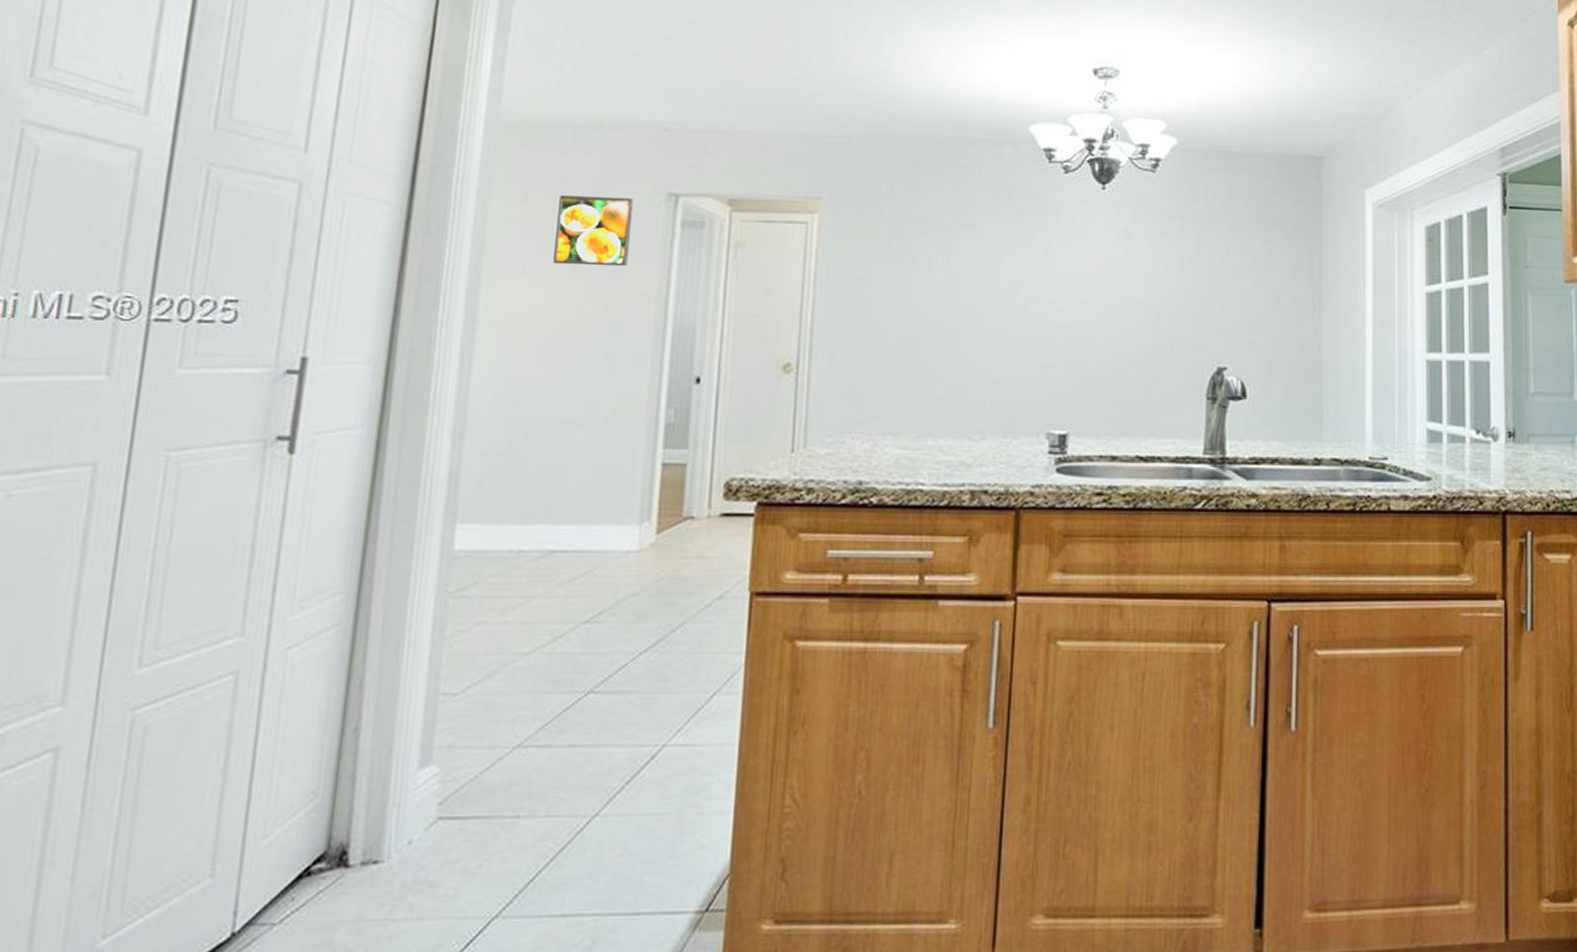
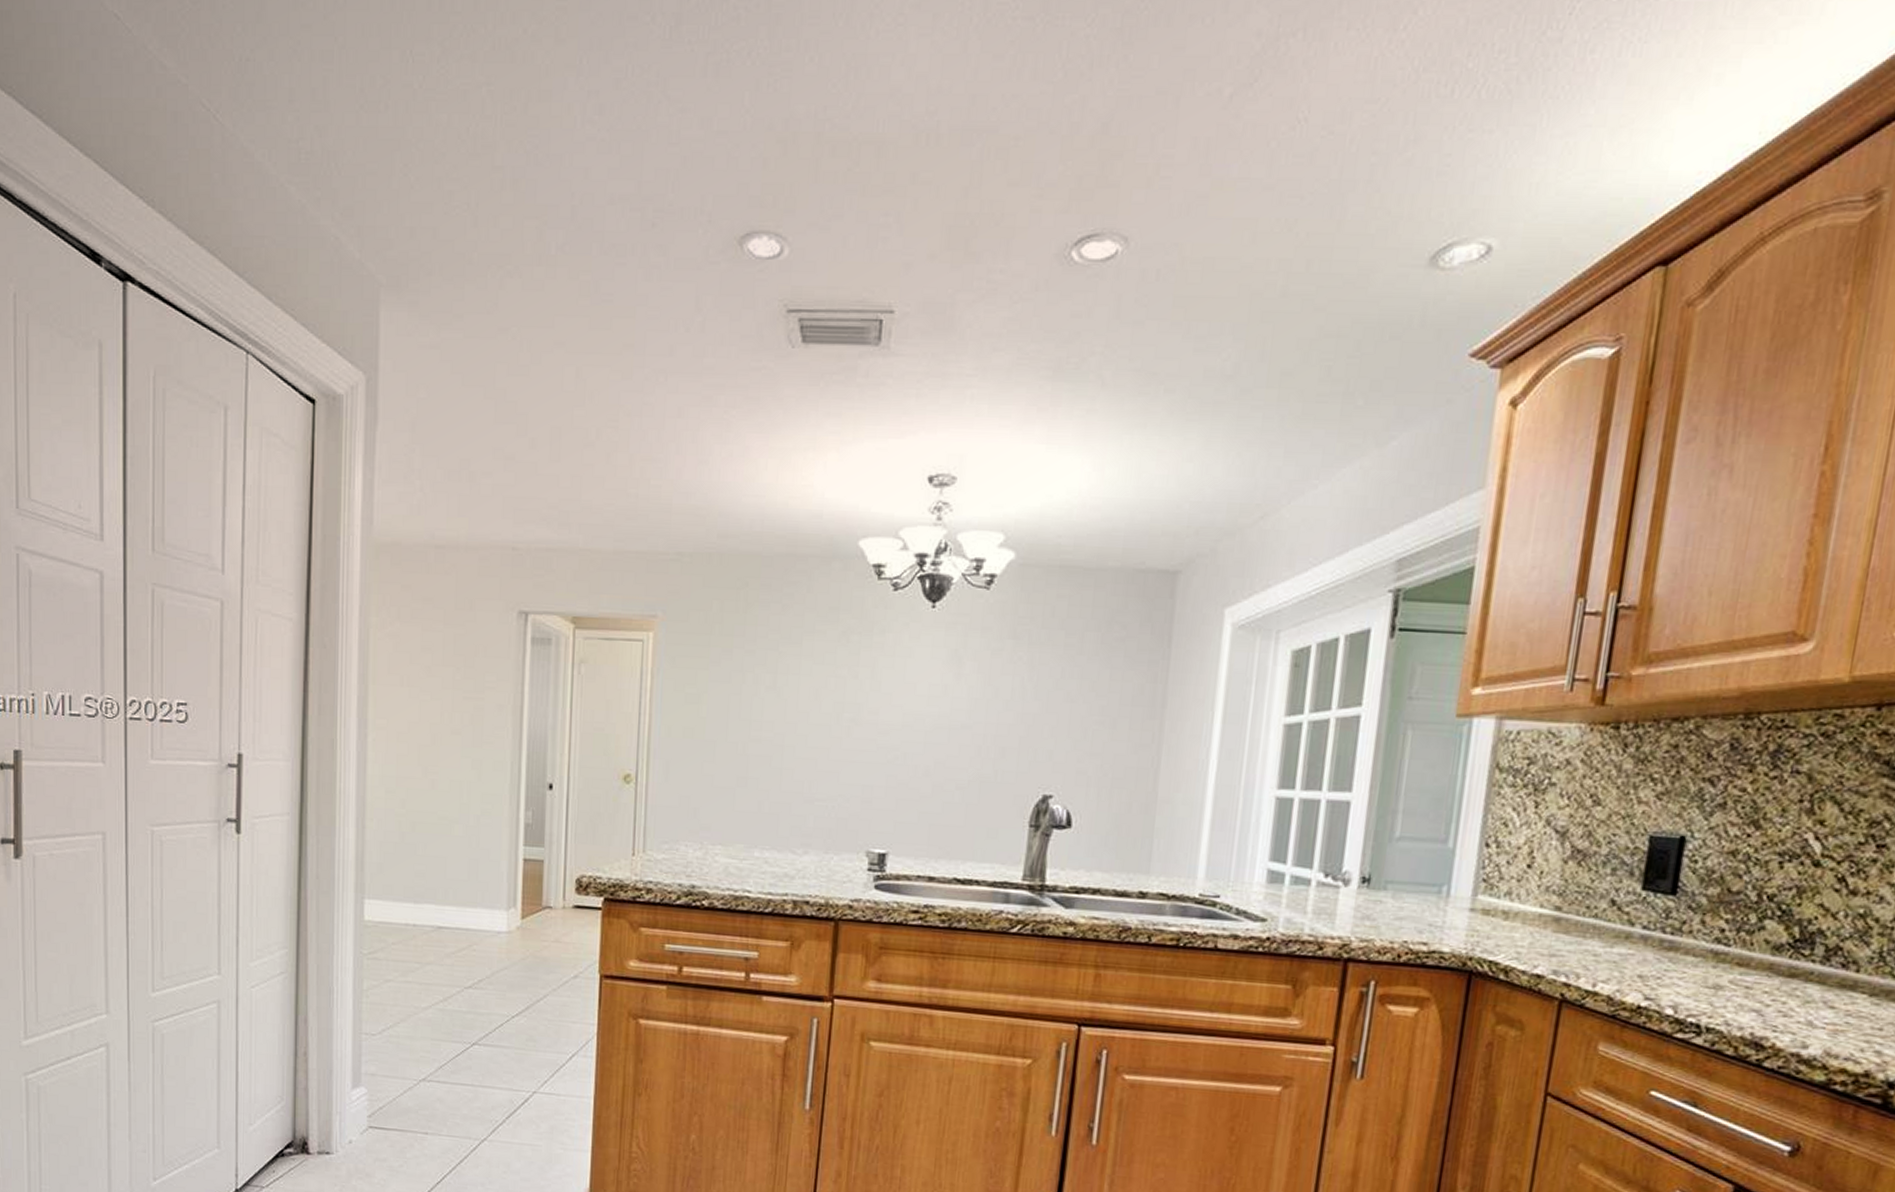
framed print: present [553,194,633,267] -> none [425,612,489,681]

